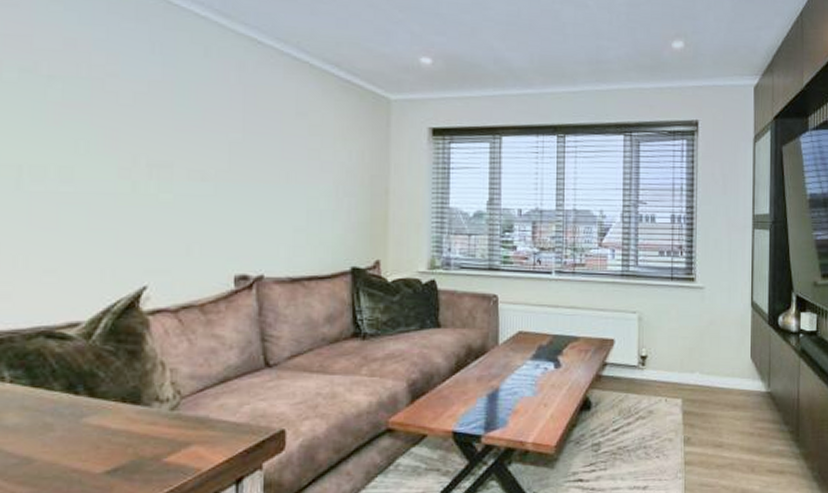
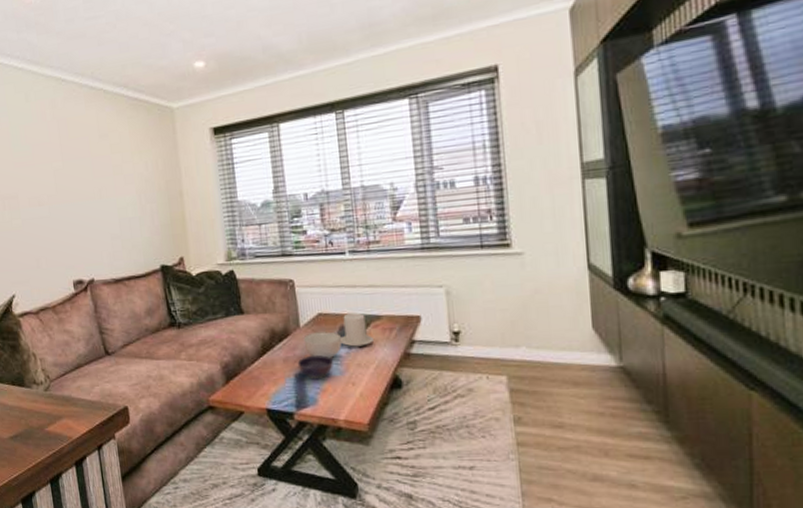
bowl: none [491,375,528,400] -> present [297,355,333,380]
bowl: none [500,350,539,379] -> present [303,331,342,359]
candle: none [538,333,571,367] -> present [340,312,375,347]

